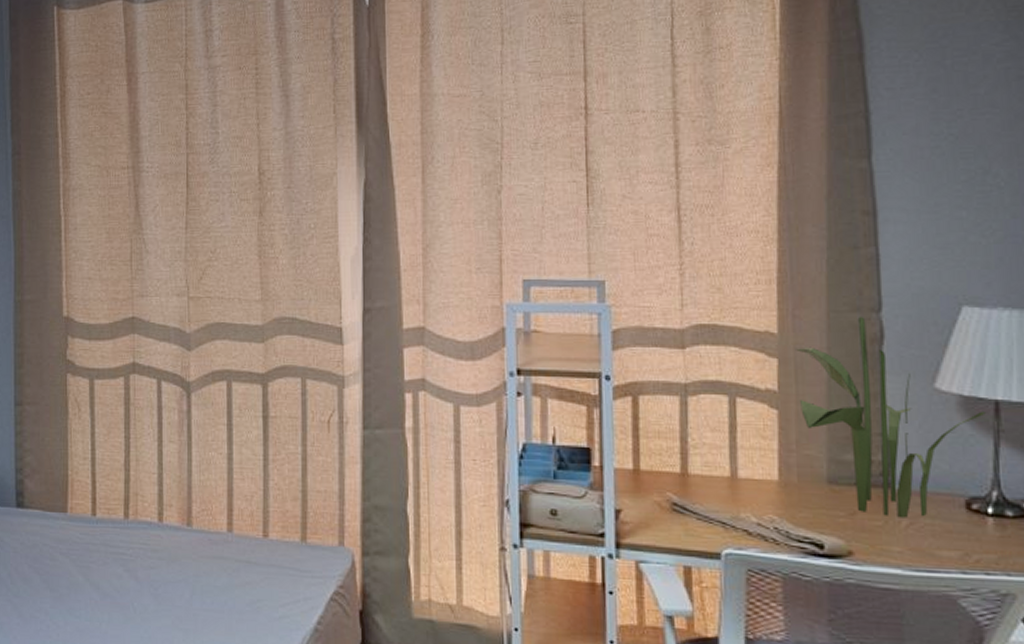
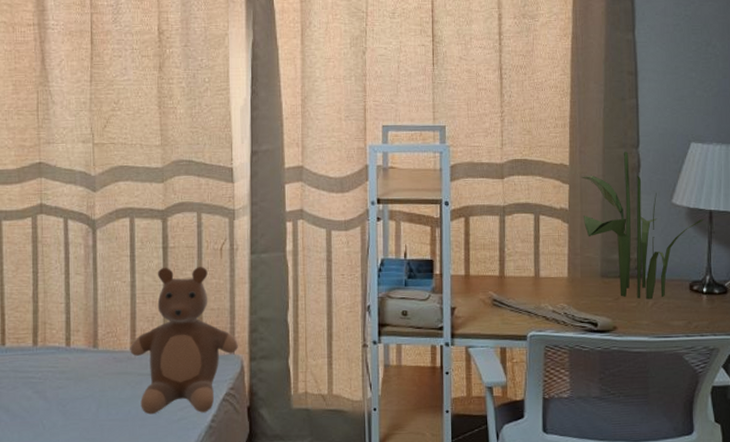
teddy bear: none [226,439,348,612] -> present [130,267,238,415]

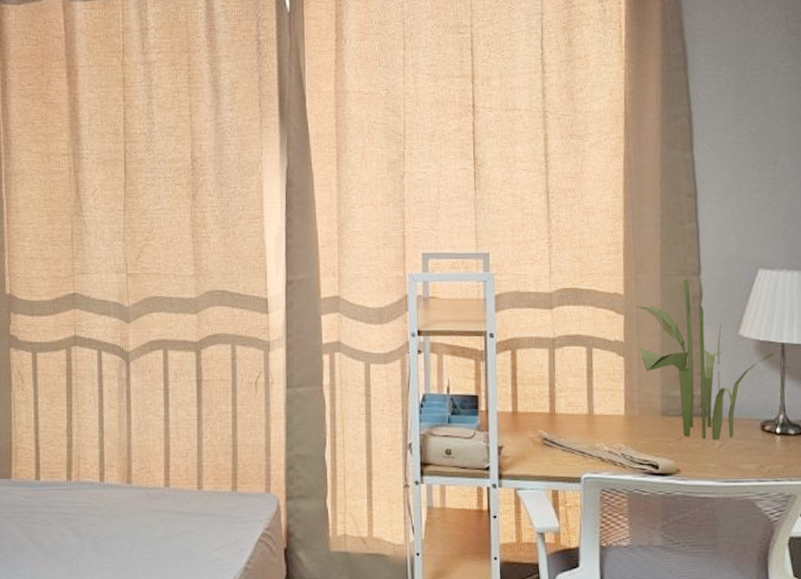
teddy bear: present [130,267,238,415] -> none [164,401,274,555]

